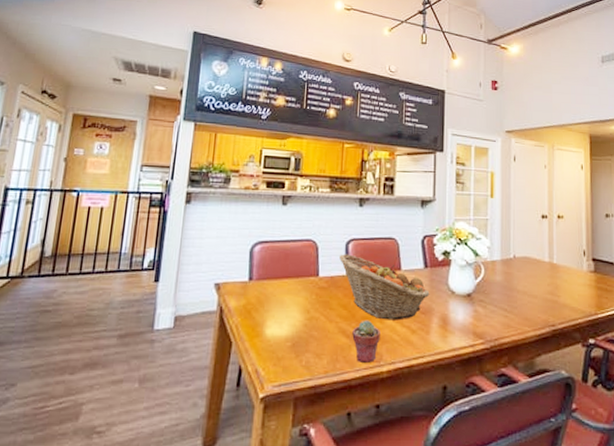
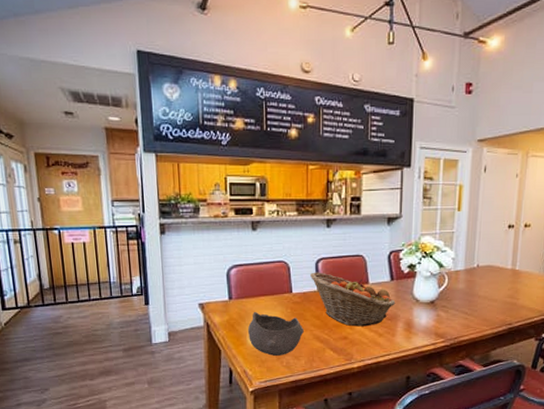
bowl: none [265,295,329,352] -> present [247,311,304,356]
potted succulent: present [352,320,380,363] -> none [325,327,351,361]

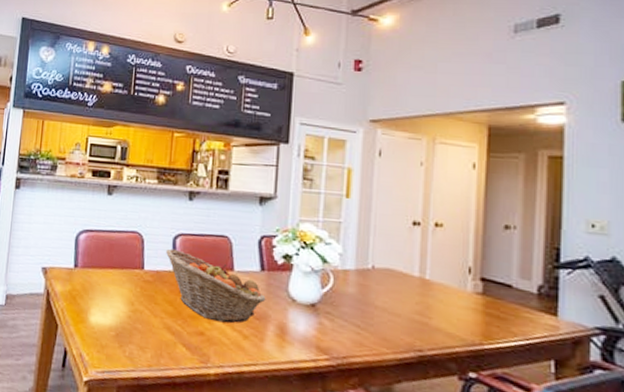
bowl: present [247,311,304,356] -> none [89,284,153,343]

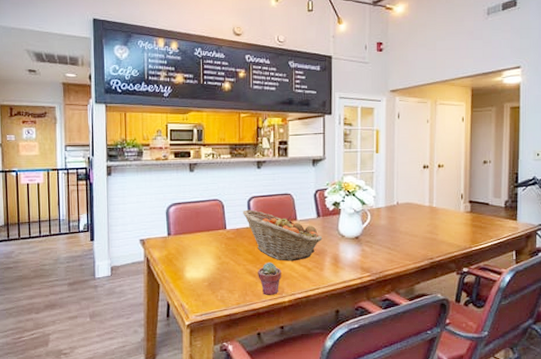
potted succulent: none [178,319,208,363] -> present [258,262,281,295]

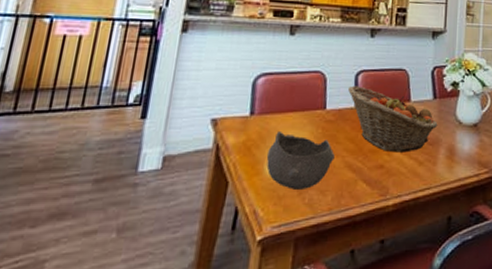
bowl: none [184,246,237,290] -> present [266,130,335,190]
potted succulent: present [258,262,281,295] -> none [358,153,388,197]

